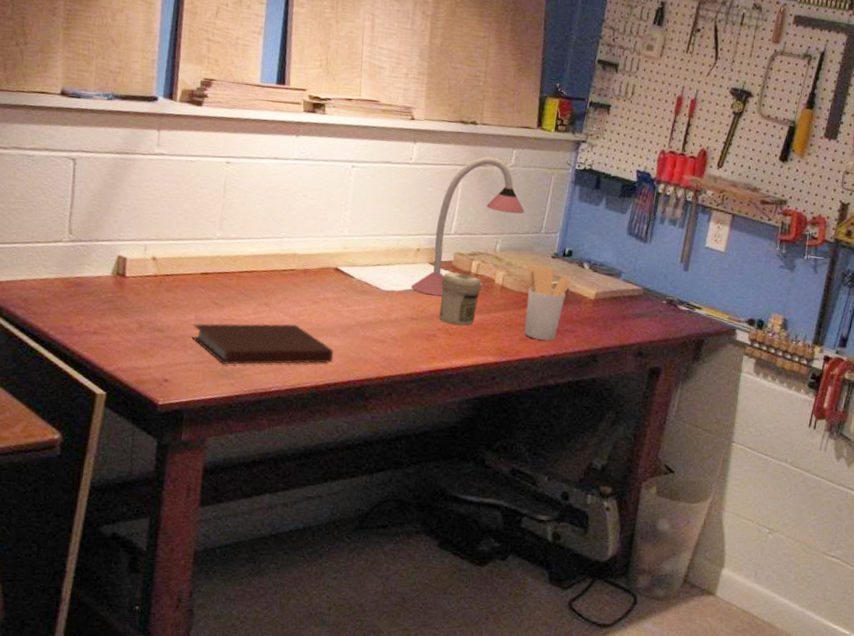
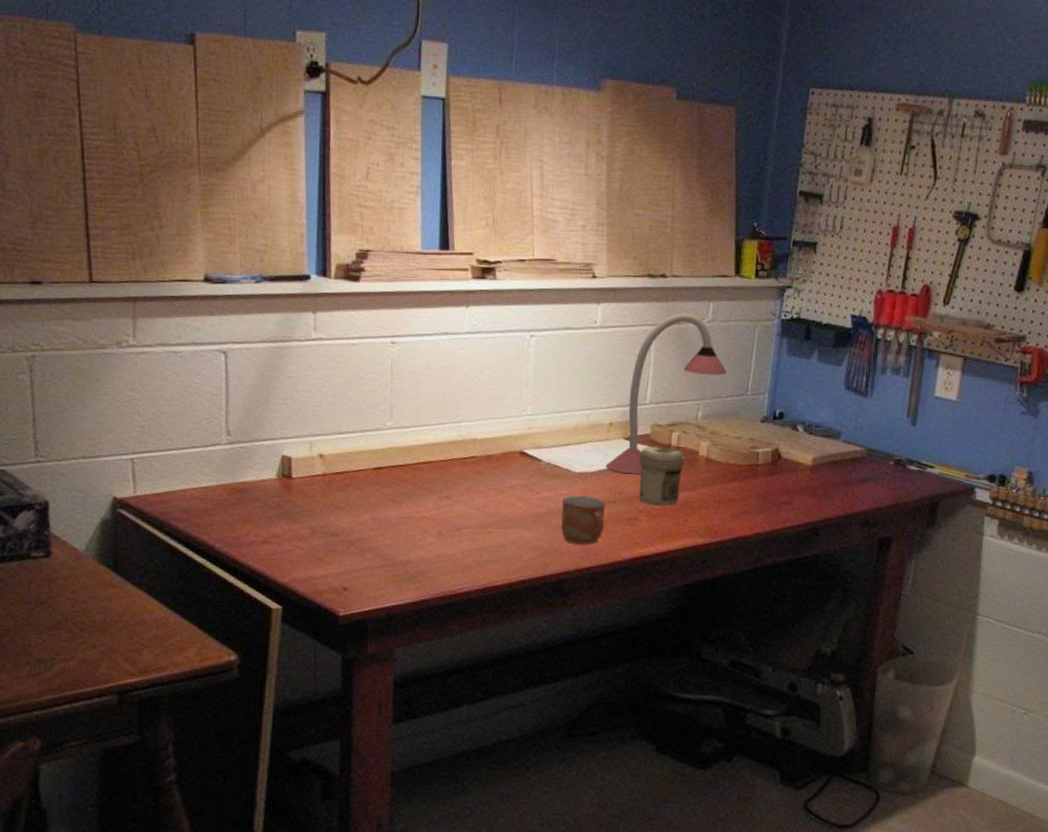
notebook: present [191,323,333,365] -> none [369,517,525,567]
mug: none [367,310,409,356] -> present [561,495,606,545]
utensil holder: present [524,264,573,341] -> none [733,430,786,515]

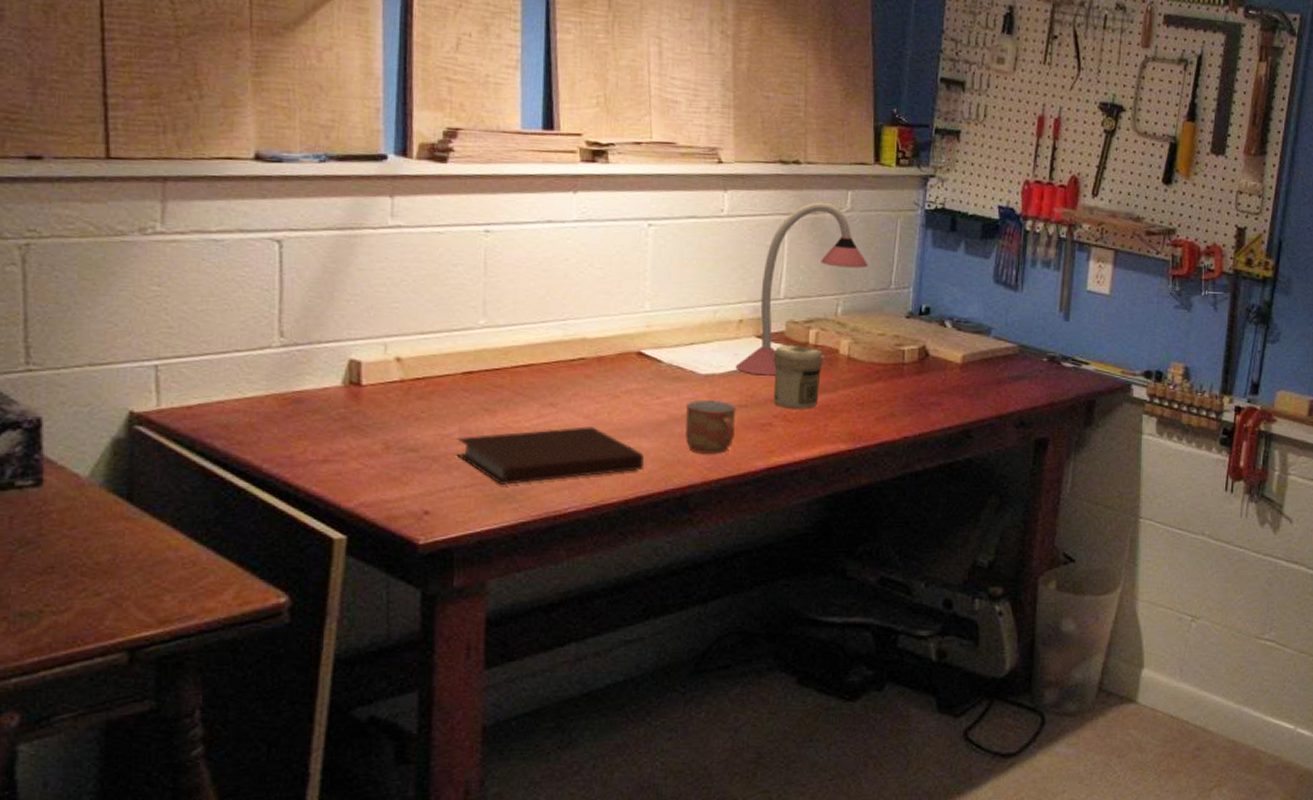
notebook: none [369,517,525,567] -> present [456,426,644,485]

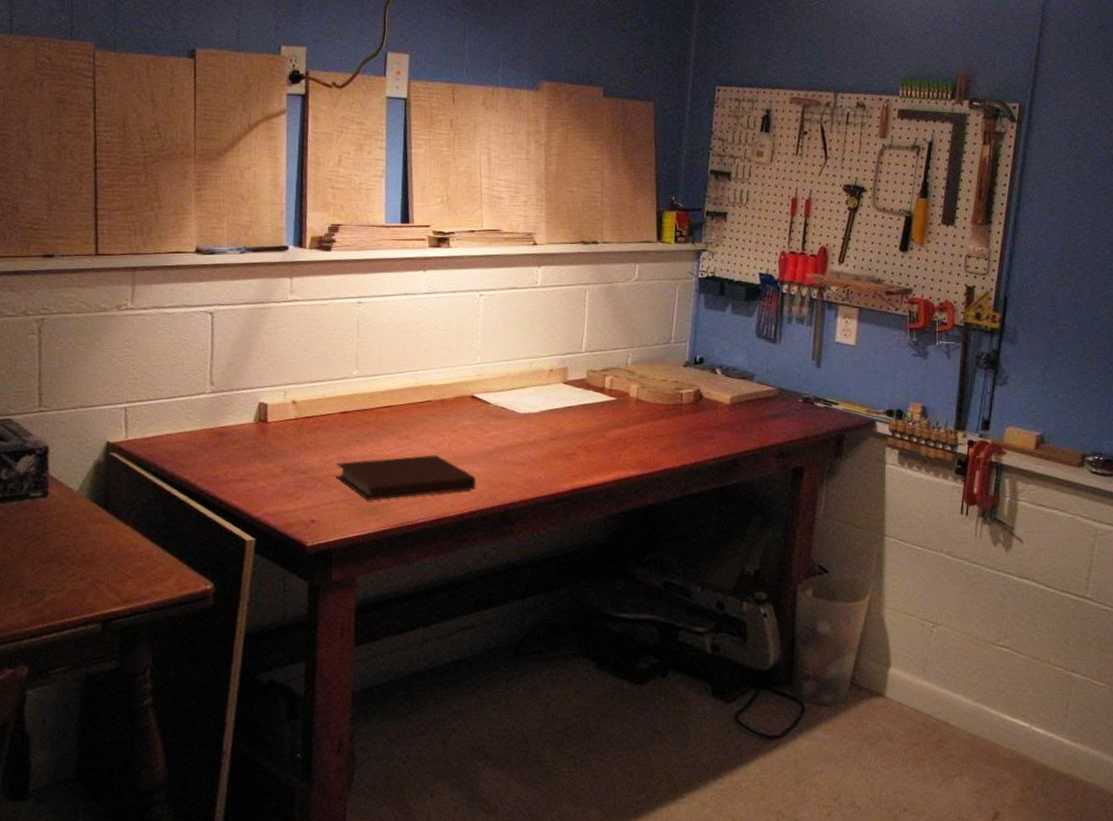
mug: present [685,399,737,455] -> none [507,433,548,478]
desk lamp: present [735,201,869,376] -> none [547,273,653,415]
jar: present [773,345,823,409] -> none [576,390,617,442]

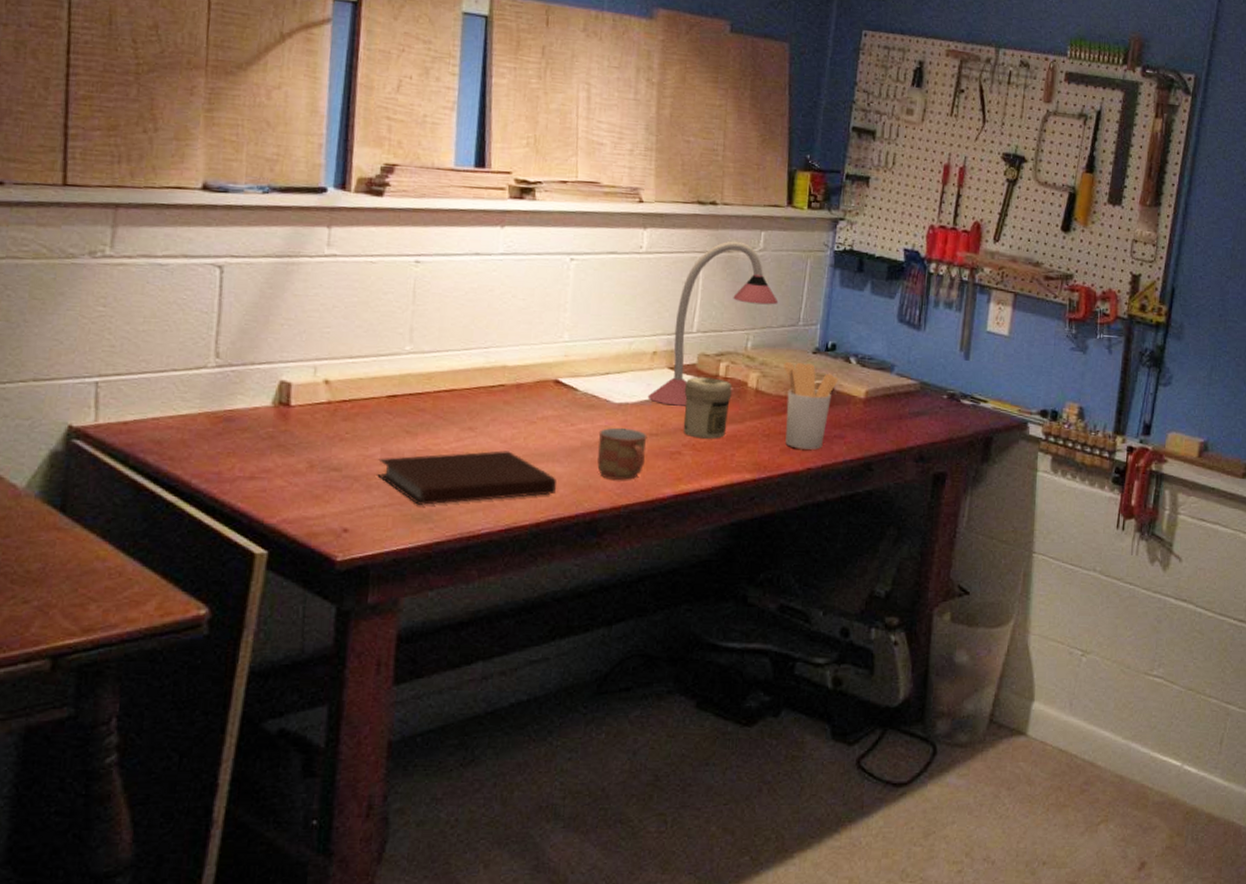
mug: none [507,433,548,478] -> present [597,427,648,481]
desk lamp: none [547,273,653,415] -> present [647,241,779,406]
jar: none [576,390,617,442] -> present [683,377,732,439]
utensil holder: none [659,374,707,449] -> present [784,362,839,450]

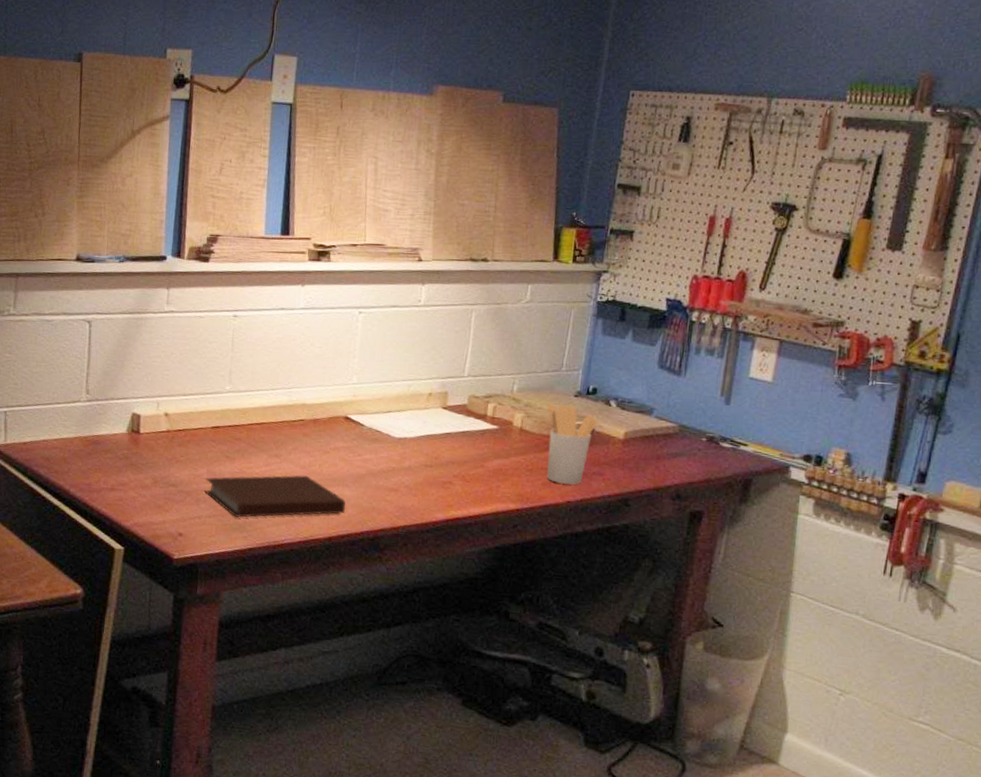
mug: present [597,427,648,481] -> none [380,458,423,505]
desk lamp: present [647,241,779,406] -> none [423,294,543,442]
jar: present [683,377,732,439] -> none [454,416,499,472]

